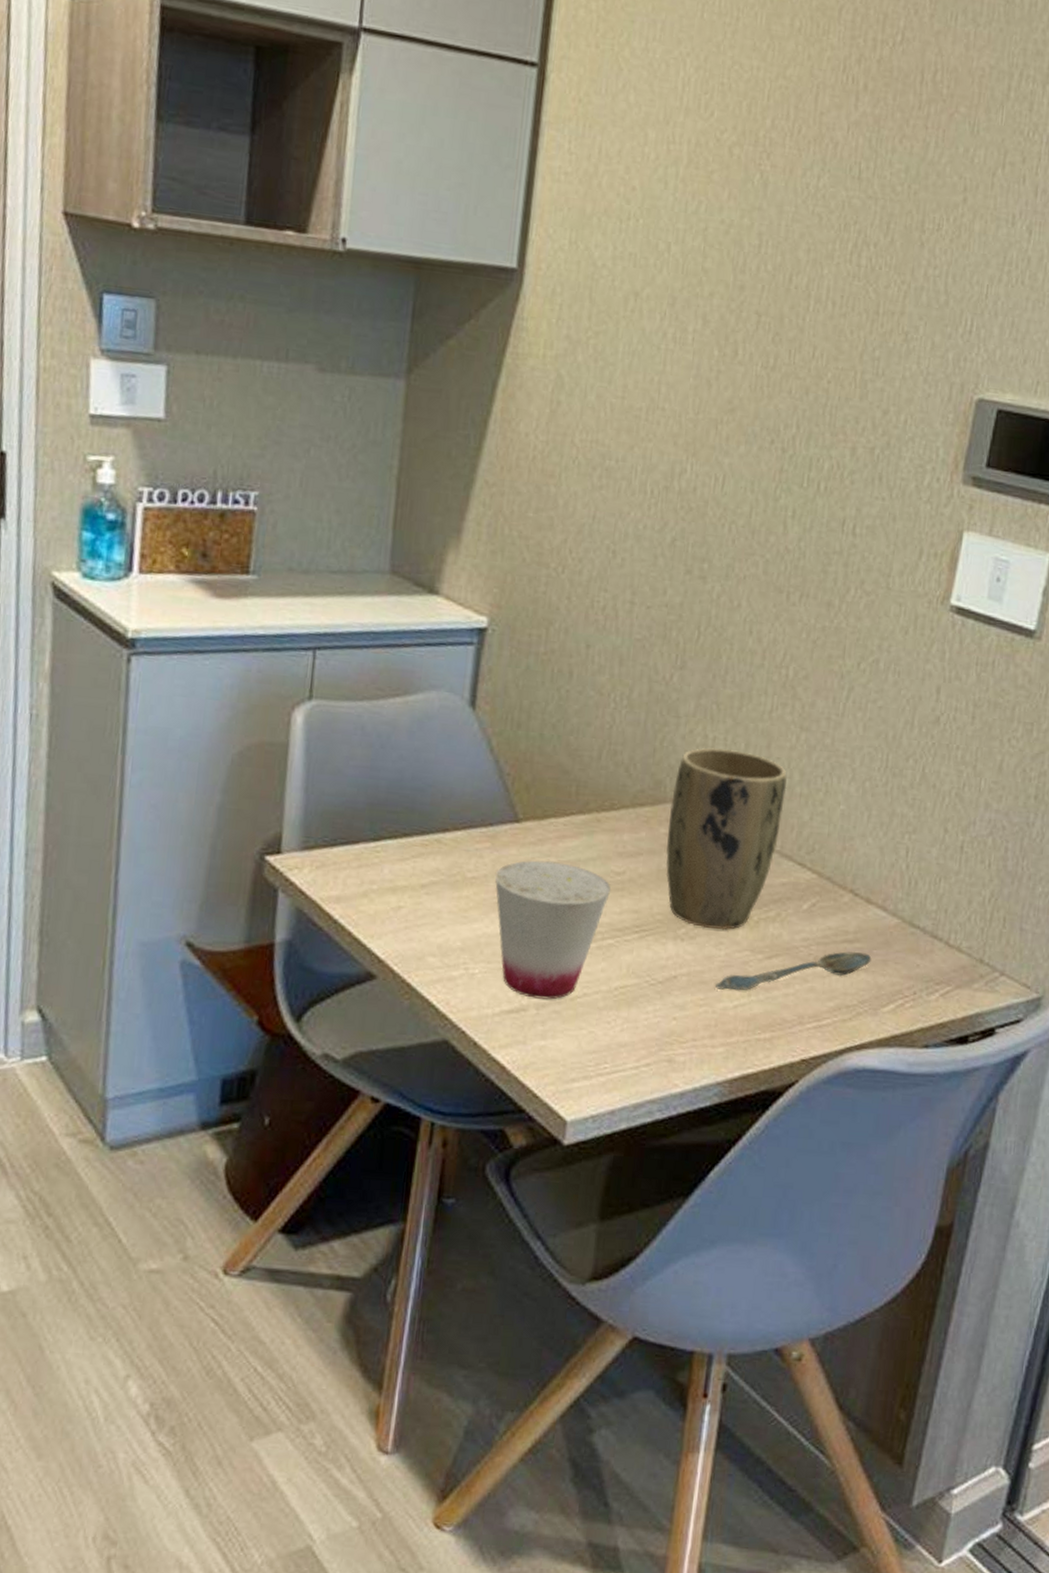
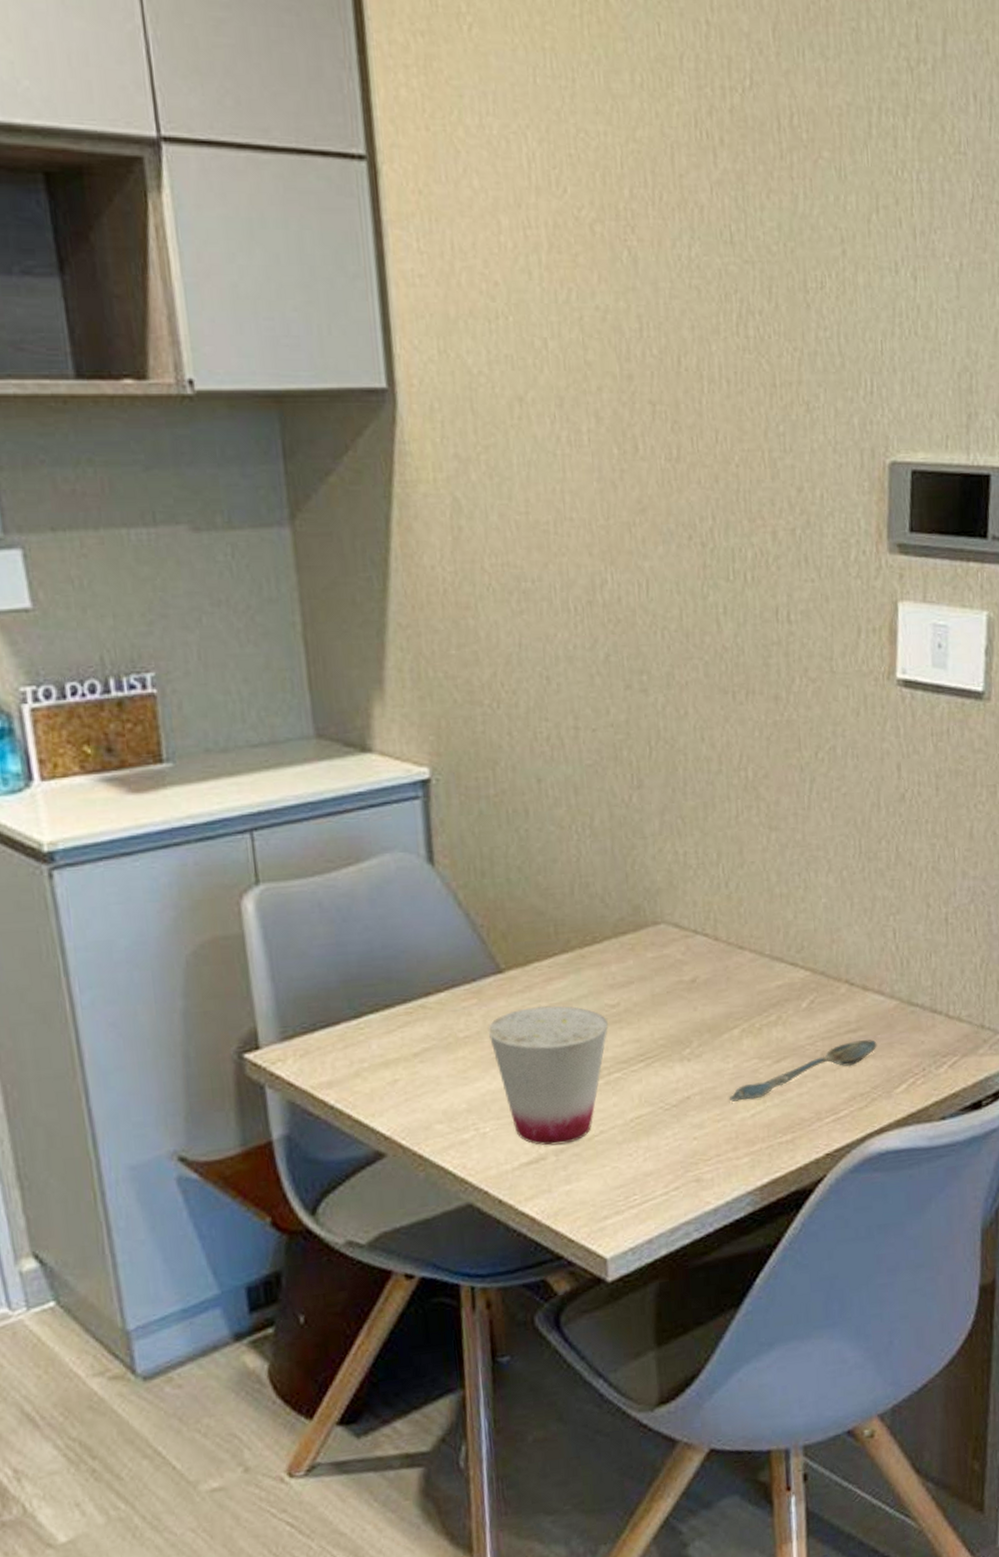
plant pot: present [665,747,787,930] -> none [652,861,767,1044]

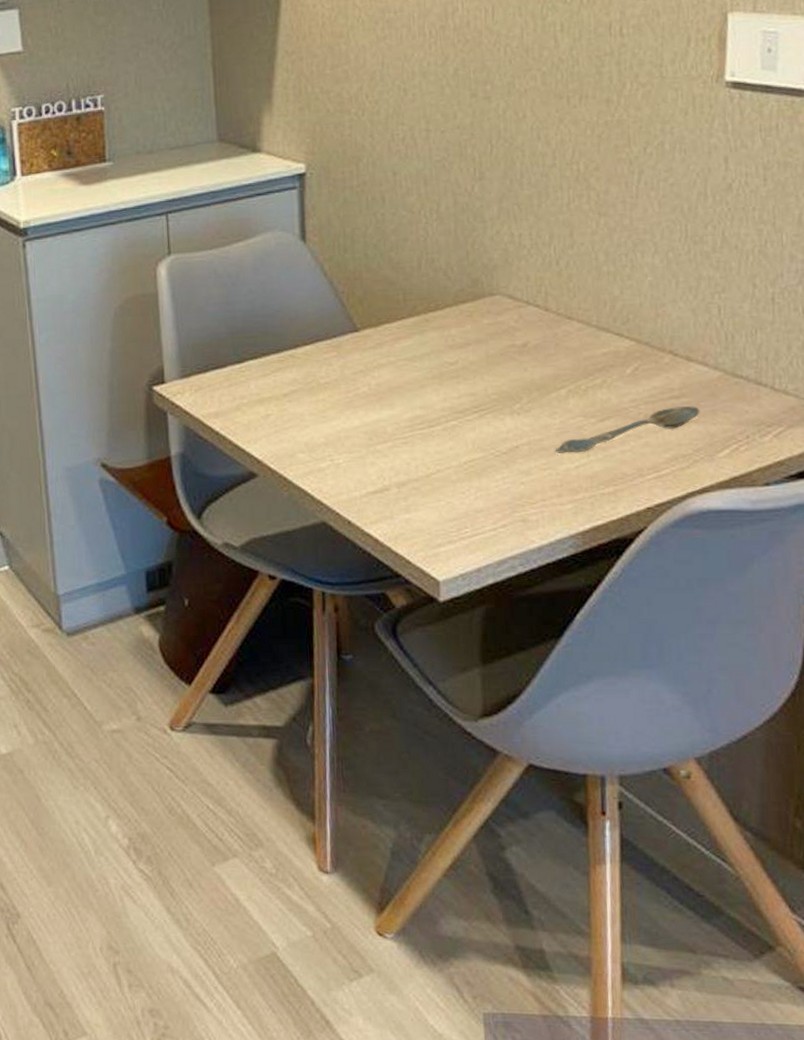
cup: present [487,1005,608,1146] -> none [344,360,447,479]

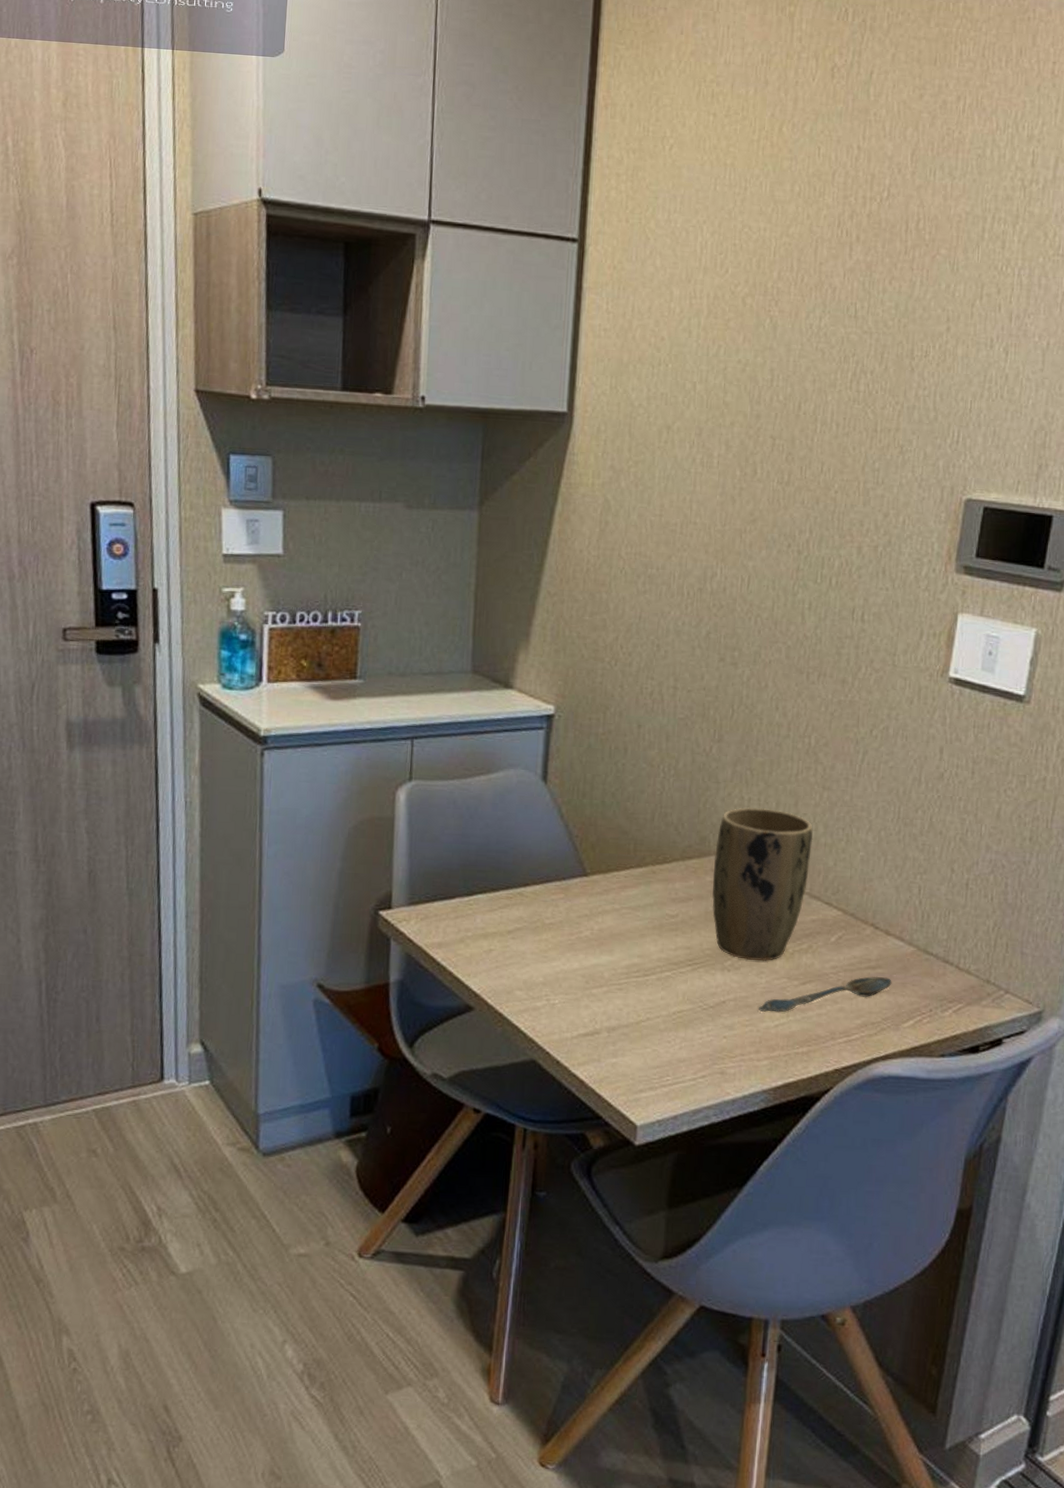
plant pot: none [489,242,594,401] -> present [712,807,813,962]

